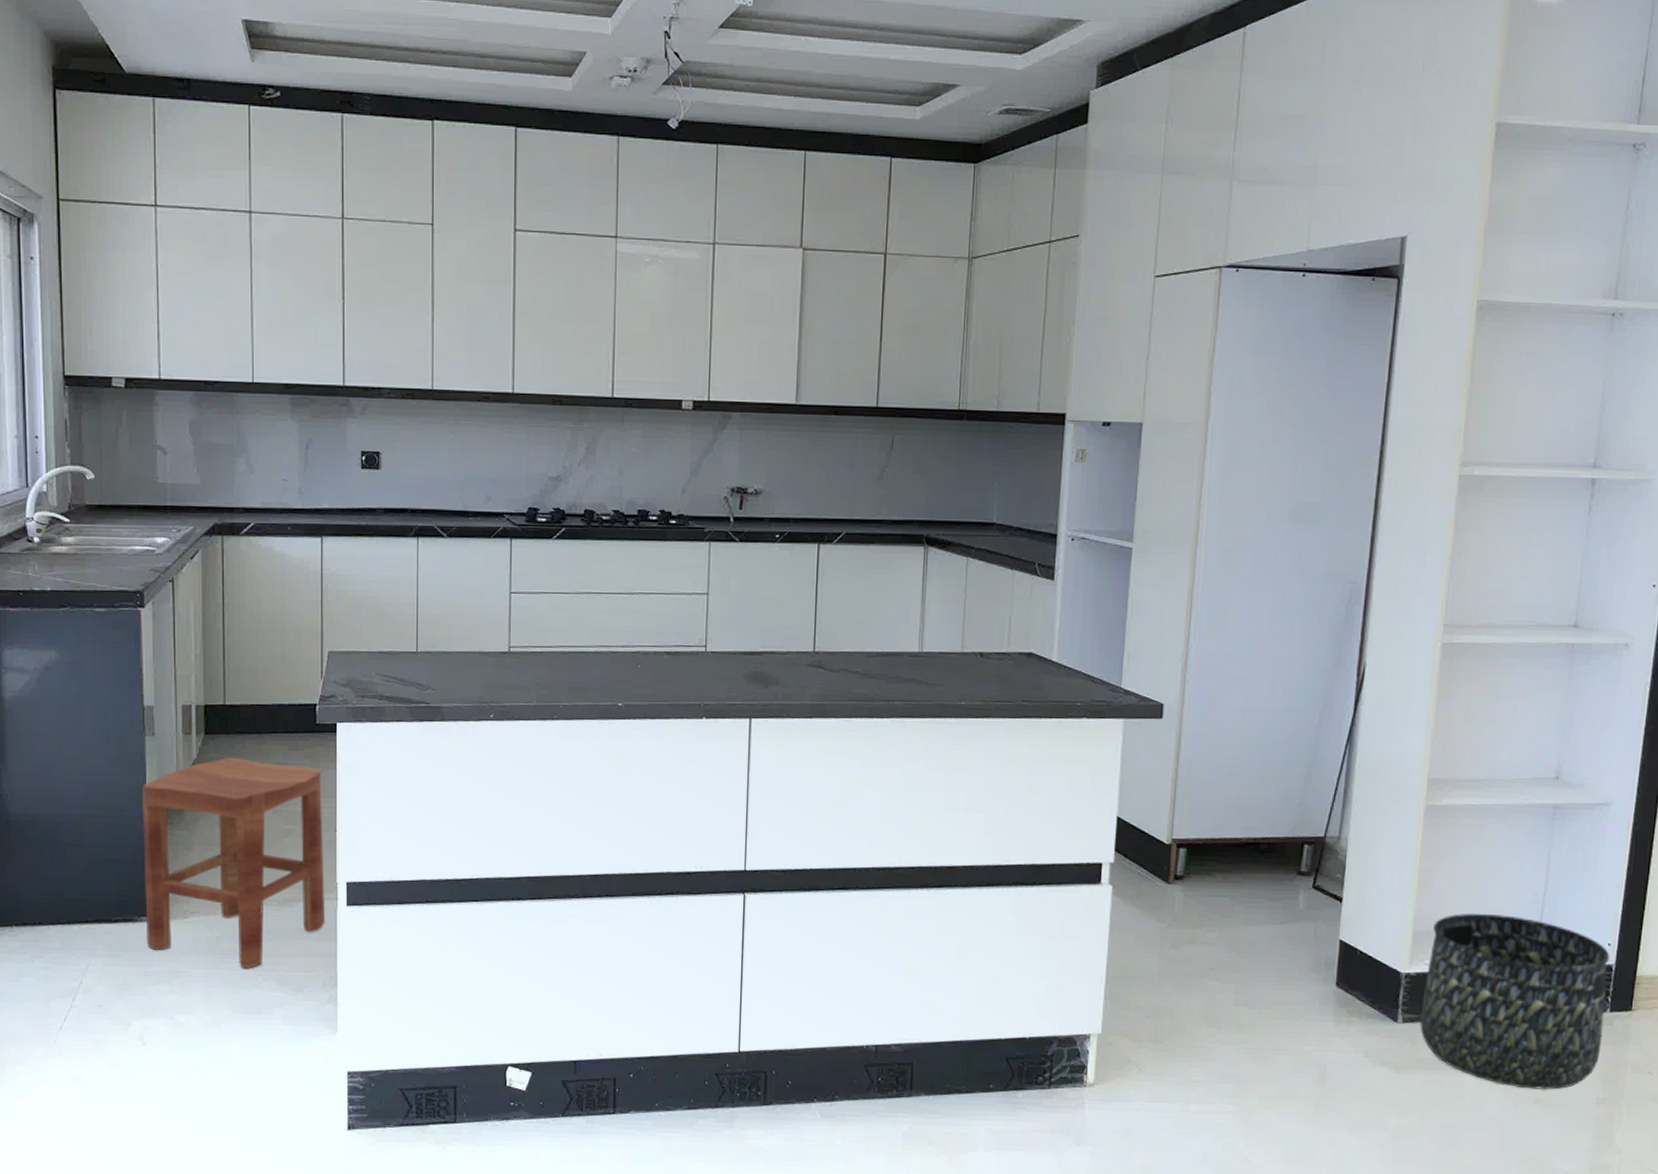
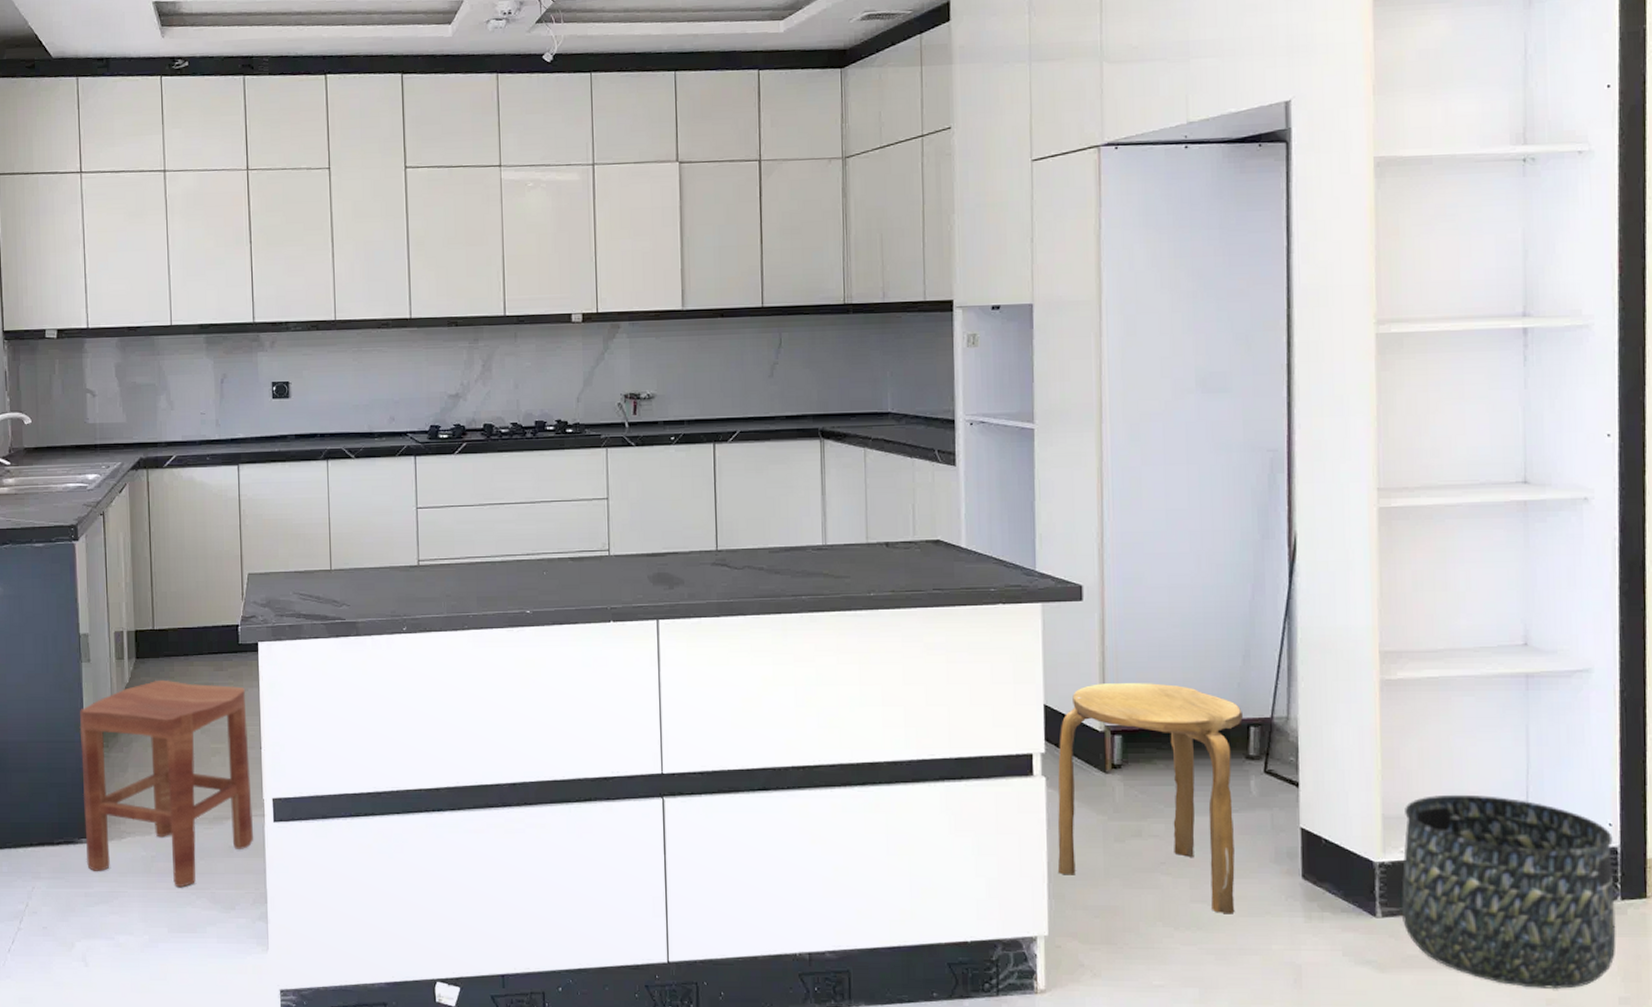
stool: none [1115,798,1299,1018] -> present [1057,683,1243,914]

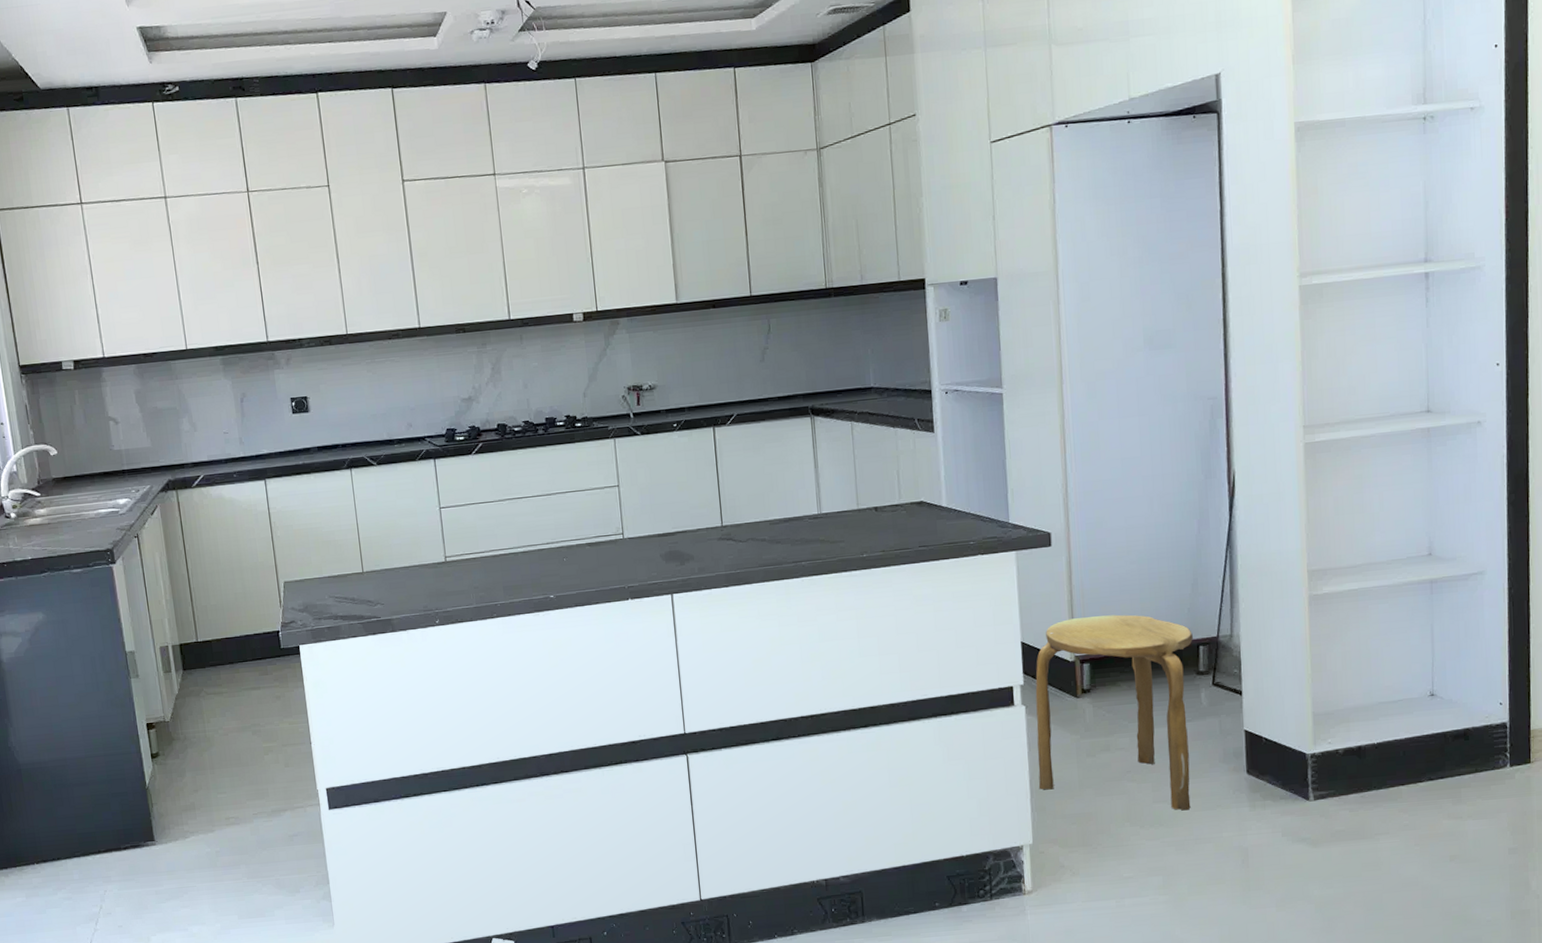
stool: present [79,679,254,888] -> none [133,688,312,878]
basket: present [1401,794,1616,990] -> none [1329,688,1506,848]

